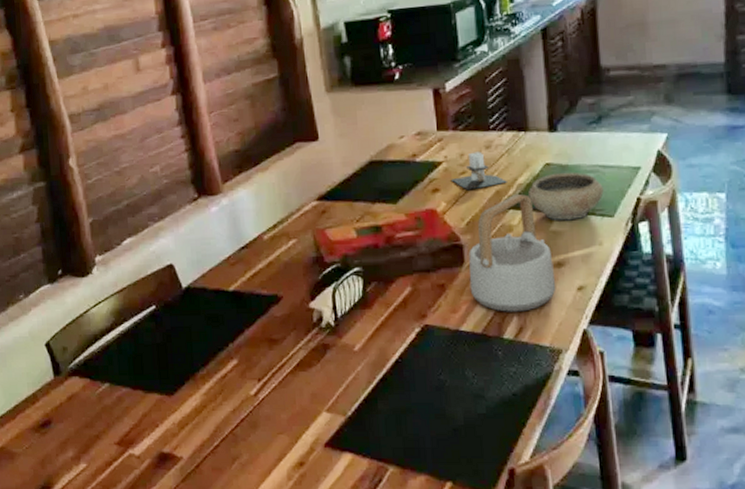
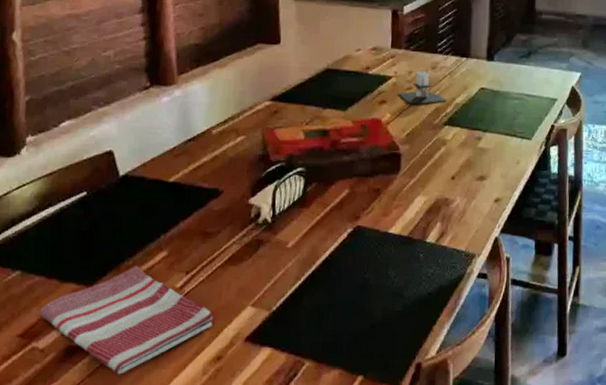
dish towel: none [130,375,291,480] -> present [38,266,214,375]
teapot: present [469,193,556,312] -> none [402,112,477,218]
ceramic bowl: present [527,172,604,221] -> none [462,97,526,140]

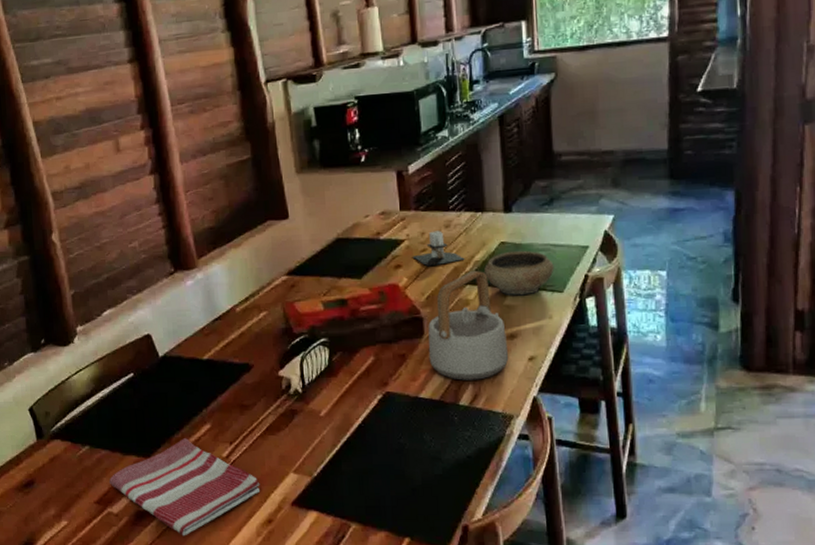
teapot: none [402,112,477,218] -> present [428,270,509,380]
ceramic bowl: none [462,97,526,140] -> present [483,250,554,296]

